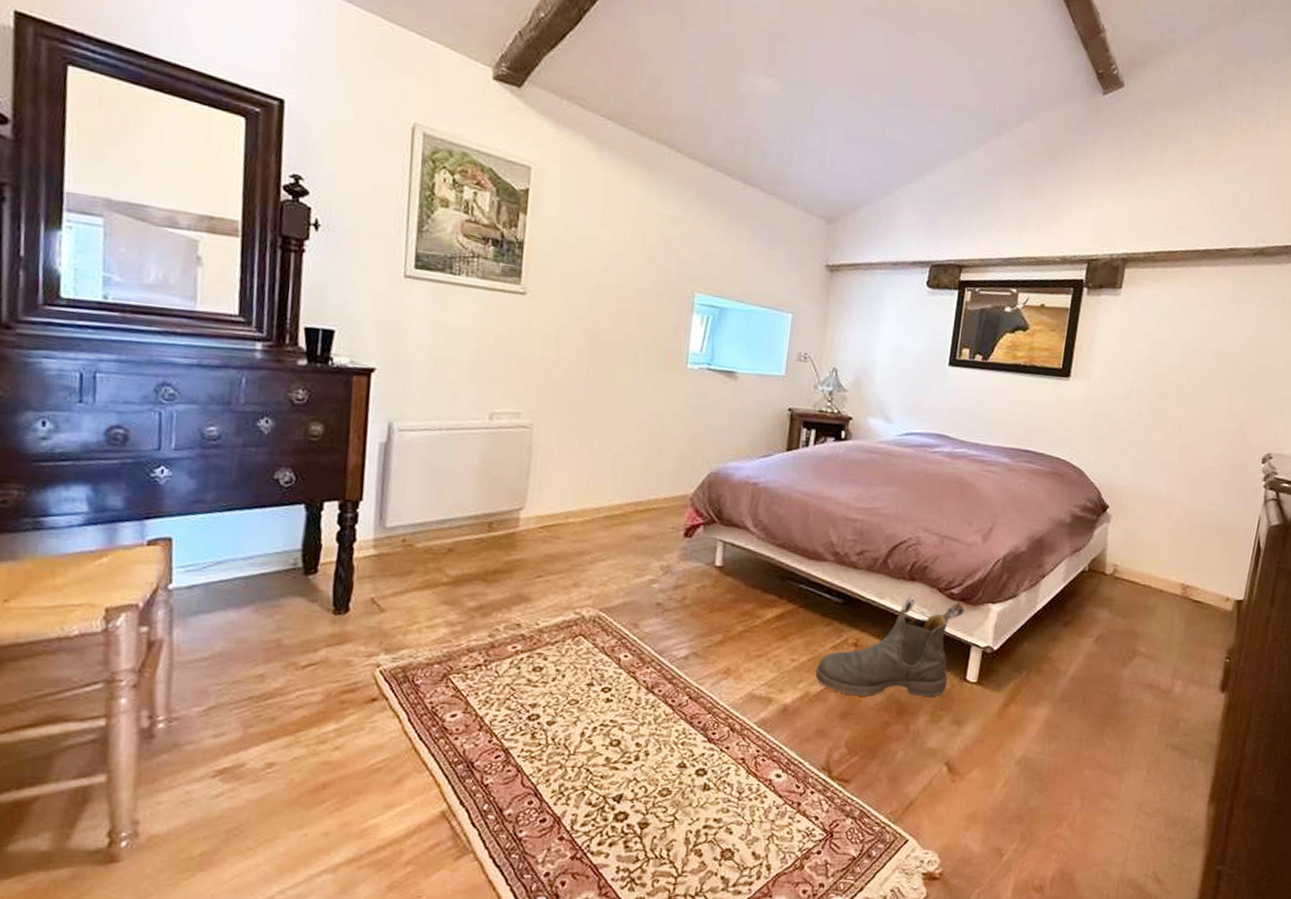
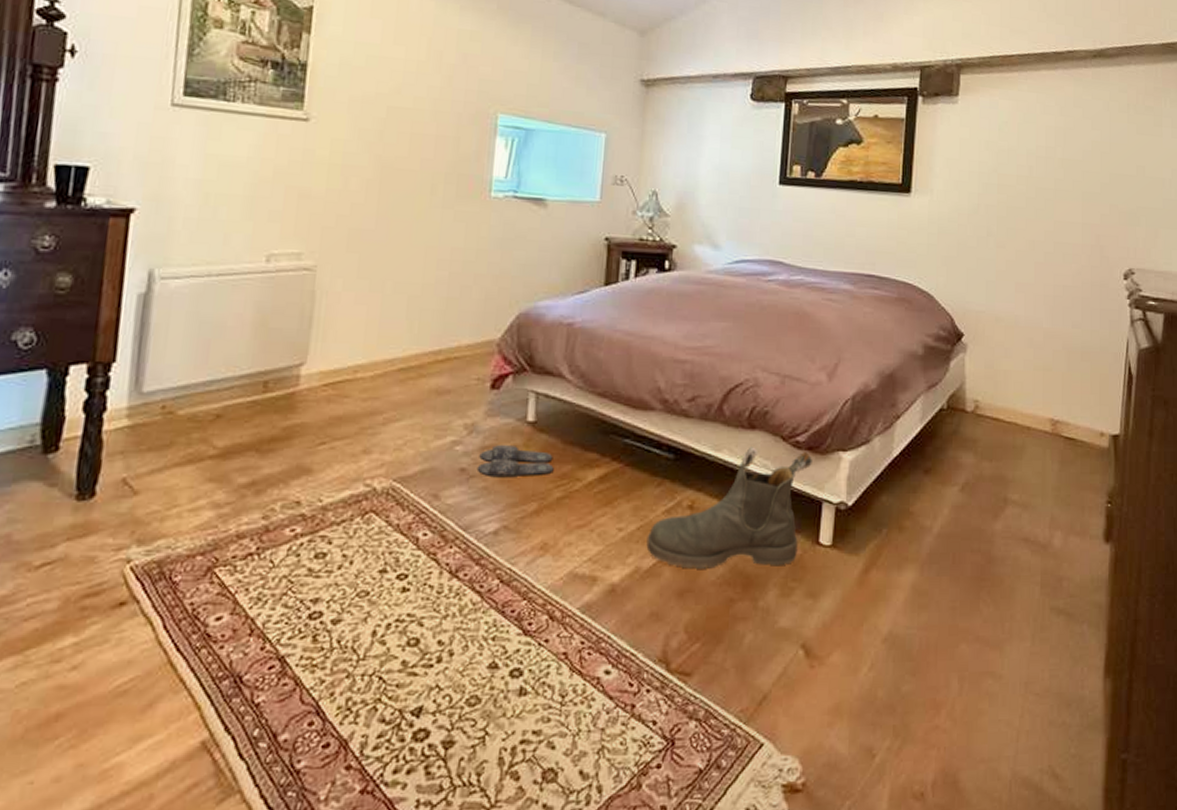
slippers: none [671,584,738,613] -> present [476,444,554,478]

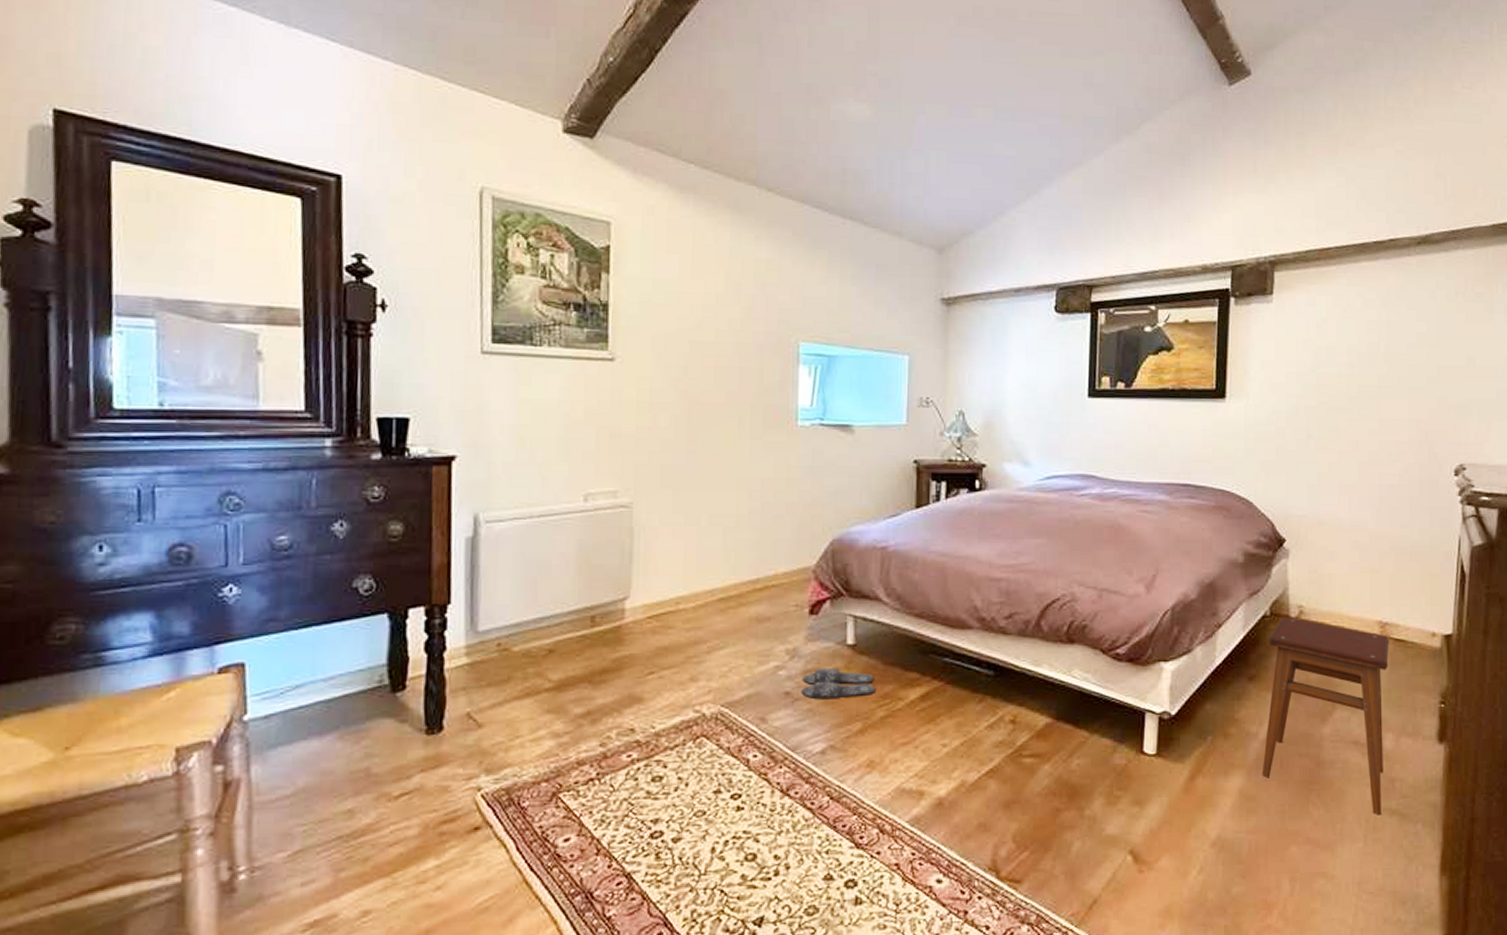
boot: present [646,447,812,569] -> none [971,661,1133,781]
stool: none [934,410,1060,614] -> present [1262,616,1389,815]

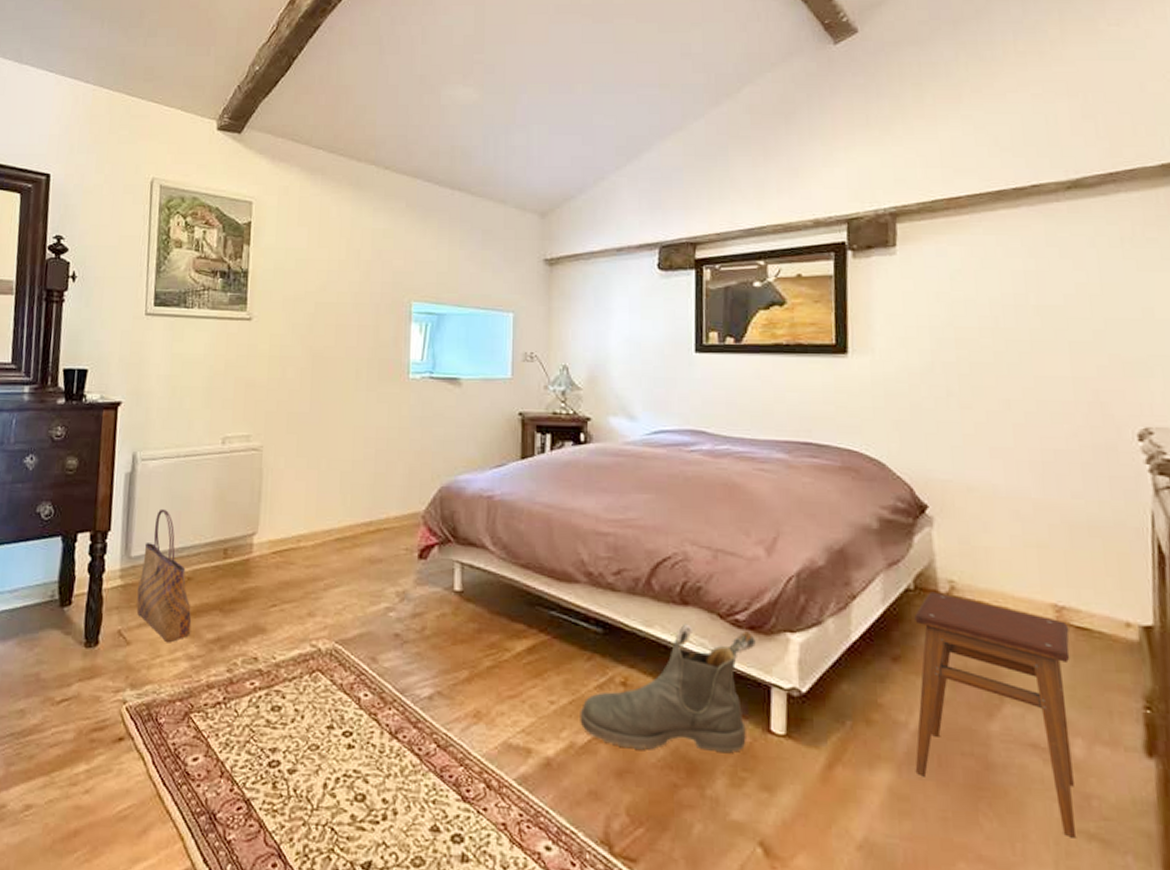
tote bag: none [488,576,556,722] -> present [136,508,192,643]
slippers: present [801,667,876,700] -> none [409,612,482,645]
boot: none [971,661,1133,781] -> present [580,623,756,754]

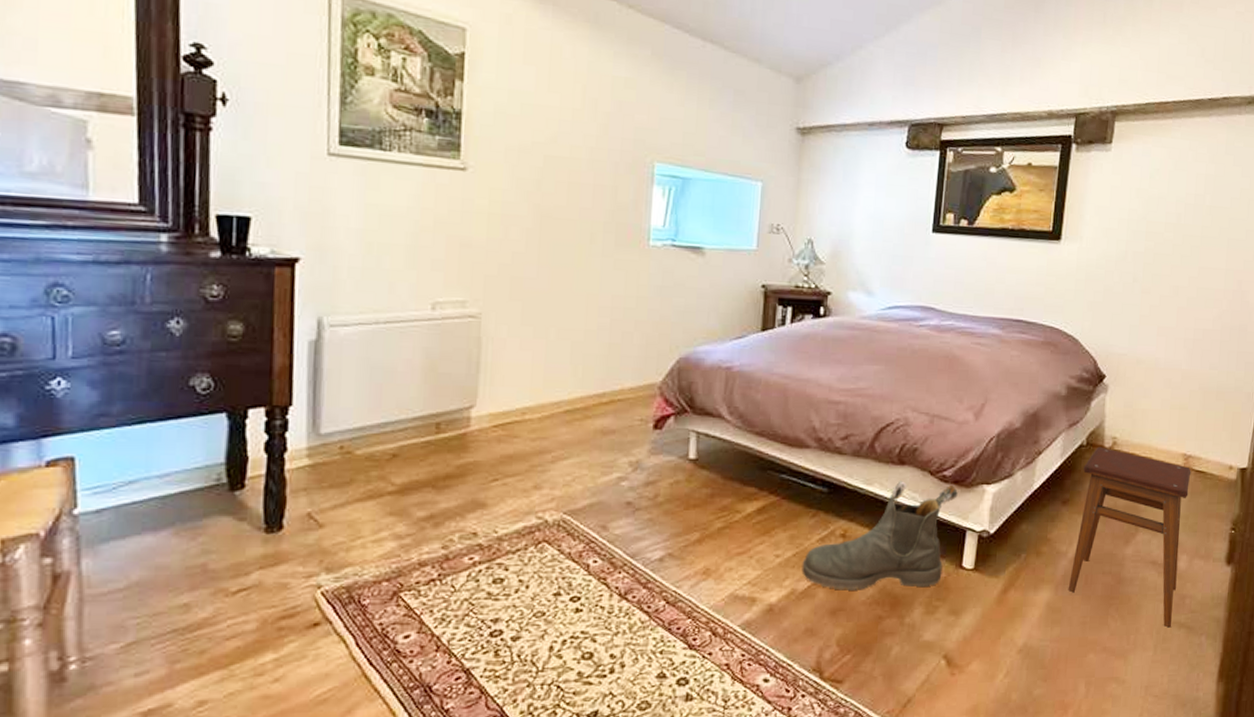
tote bag: present [136,508,192,643] -> none [330,380,399,523]

